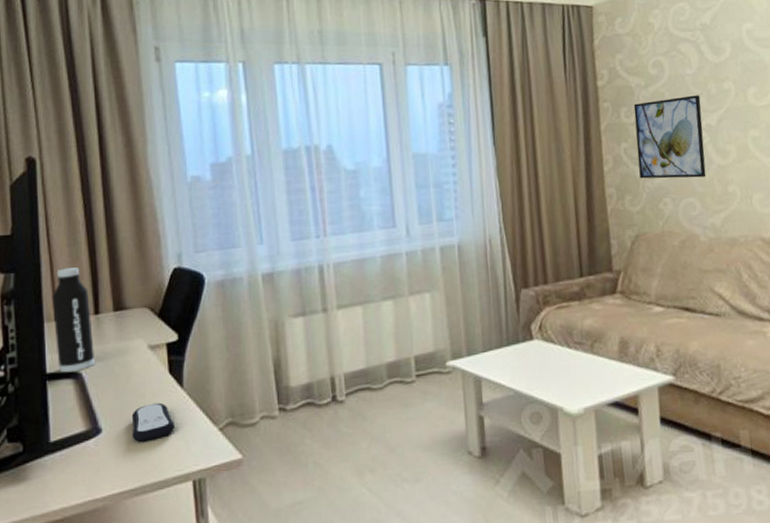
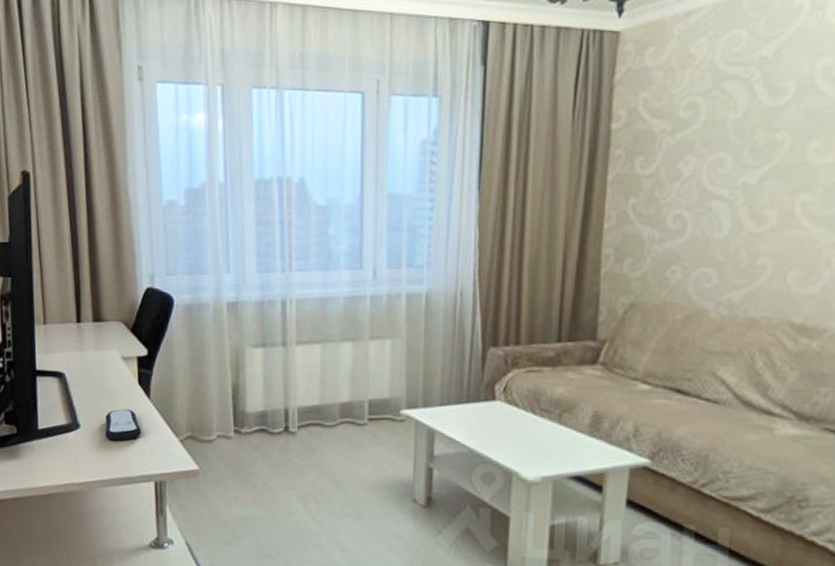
water bottle: present [52,267,95,373] -> none [41,278,76,372]
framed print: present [633,95,706,179] -> none [645,146,742,245]

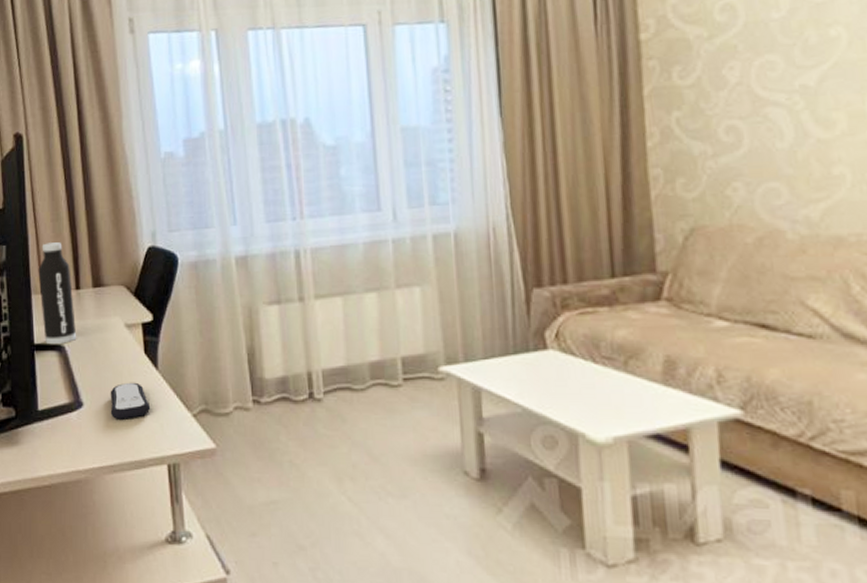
water bottle: none [41,278,76,372] -> present [38,242,77,345]

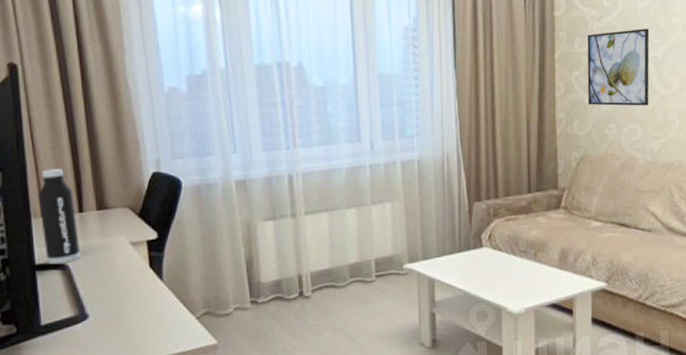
remote control: present [110,382,151,419] -> none [115,293,156,327]
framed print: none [691,46,799,157] -> present [587,28,650,106]

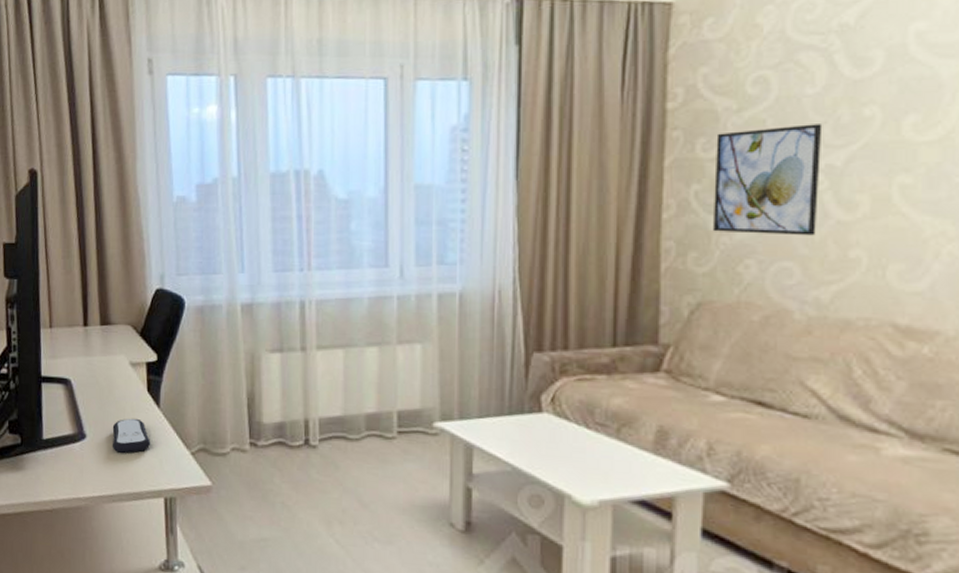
water bottle: present [38,169,81,265] -> none [47,279,83,378]
remote control: none [115,293,156,327] -> present [112,418,151,453]

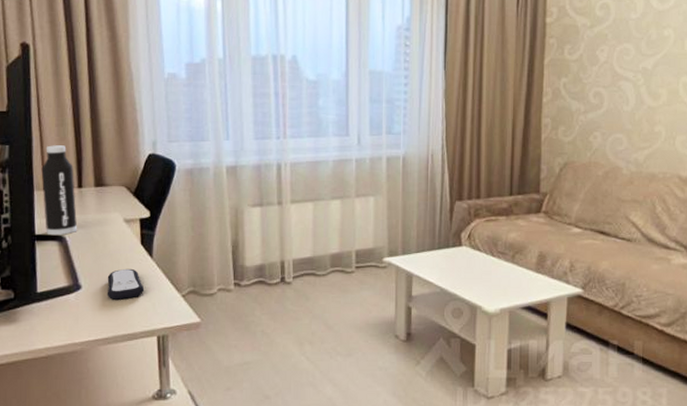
water bottle: none [47,279,83,378] -> present [41,145,78,236]
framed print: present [712,124,823,236] -> none [574,39,641,116]

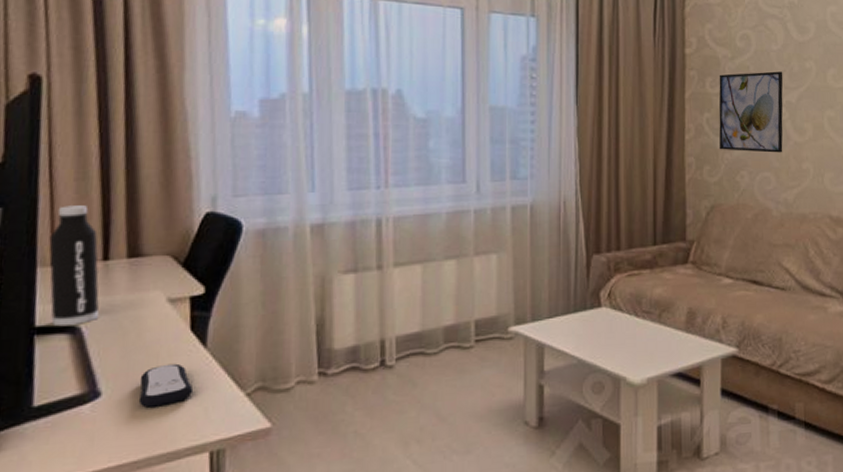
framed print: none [574,39,641,116] -> present [719,71,783,153]

